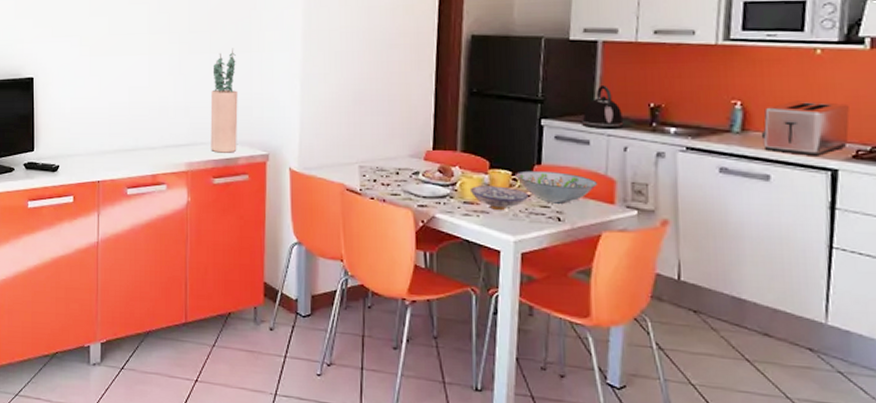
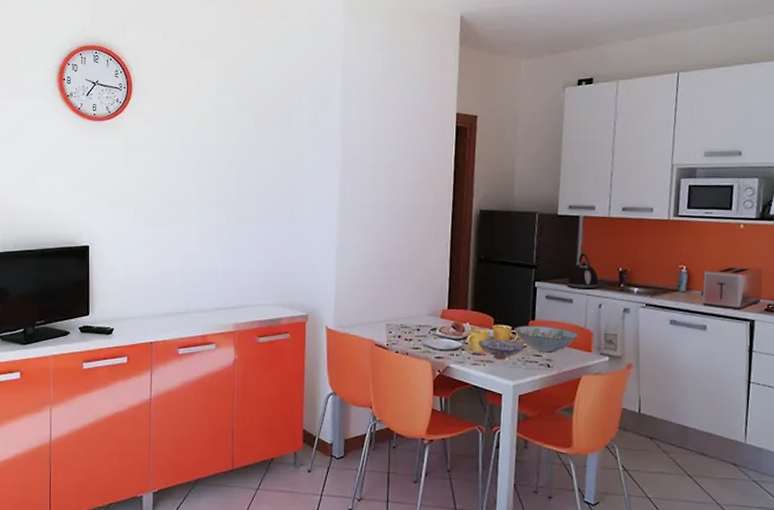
vase: present [210,48,238,153] -> none [256,219,281,314]

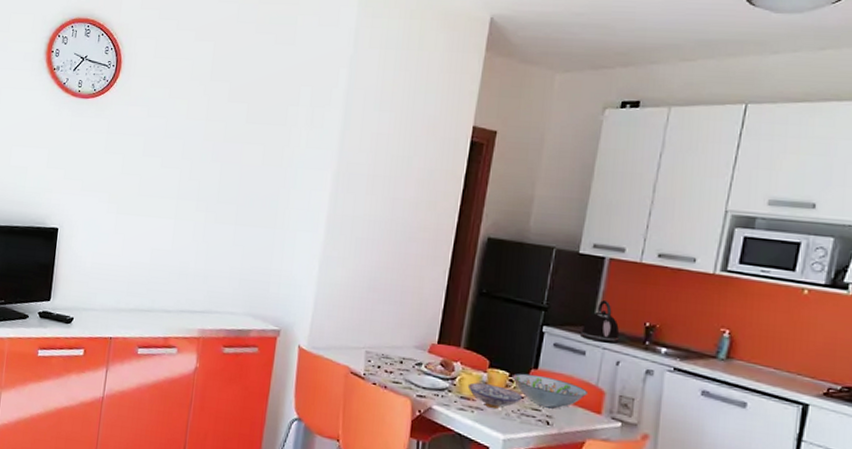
toaster: present [701,265,763,311] -> none [744,335,826,391]

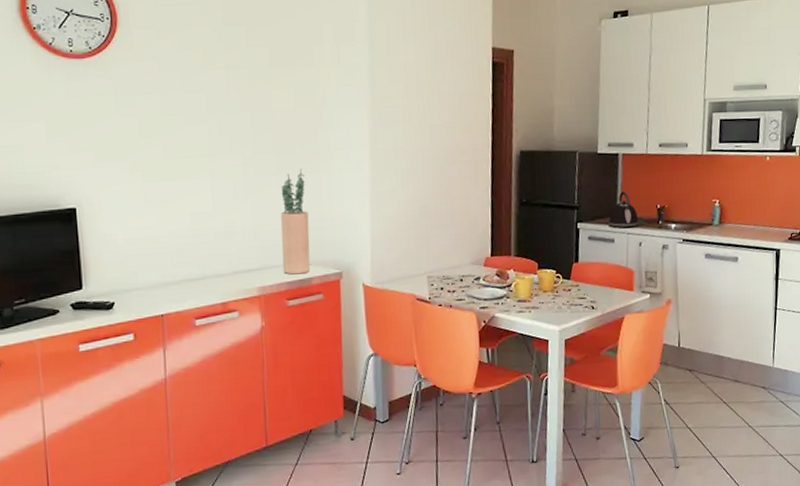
vase: none [224,222,260,325] -> present [280,168,310,275]
bowl: present [467,382,522,410] -> none [522,284,569,306]
decorative bowl: present [511,373,589,409] -> none [558,267,621,295]

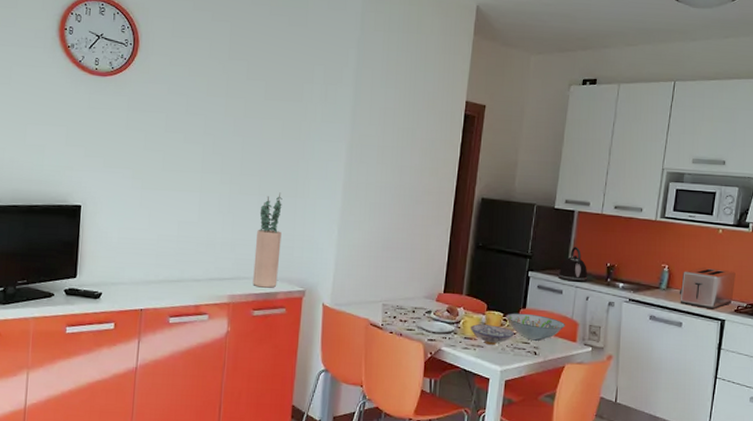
bowl: none [522,284,569,306] -> present [470,324,514,346]
decorative bowl: none [558,267,621,295] -> present [505,313,566,341]
toaster: none [733,197,787,241] -> present [680,267,736,311]

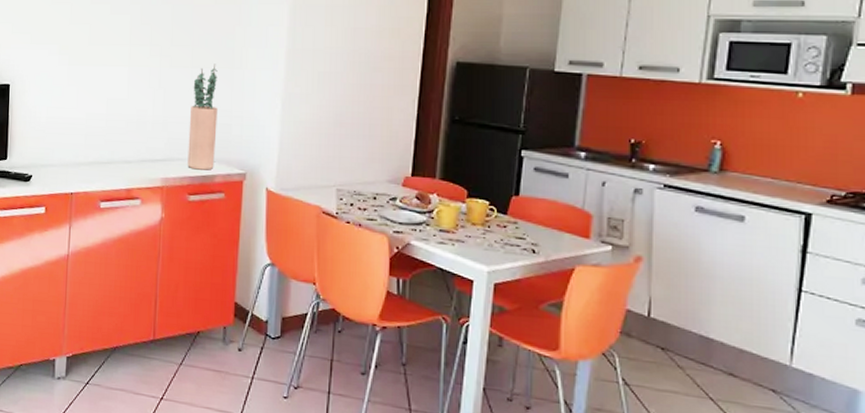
bowl: present [470,324,514,346] -> none [446,214,504,241]
decorative bowl: present [505,313,566,341] -> none [492,201,575,236]
kettle: present [558,247,588,282] -> none [562,119,604,164]
toaster: present [680,267,736,311] -> none [740,143,827,201]

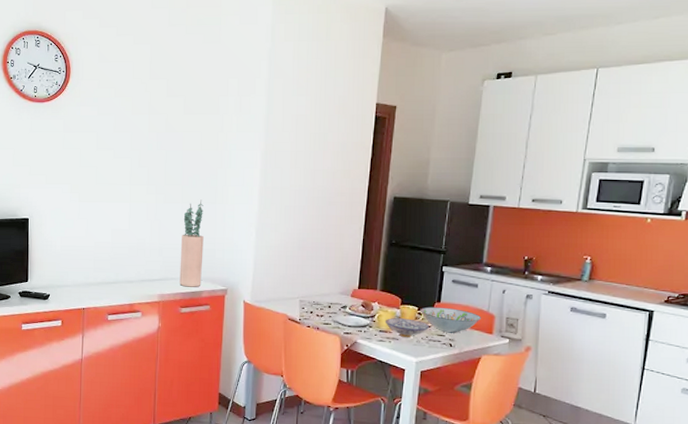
bowl: none [446,214,504,241] -> present [385,318,429,338]
decorative bowl: none [492,201,575,236] -> present [420,306,482,333]

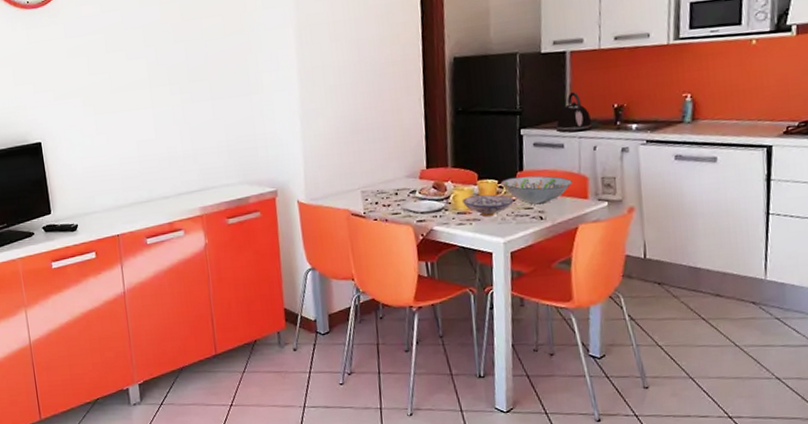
vase: present [179,199,204,287] -> none [216,93,247,195]
kettle: none [473,241,504,276] -> present [556,92,593,133]

